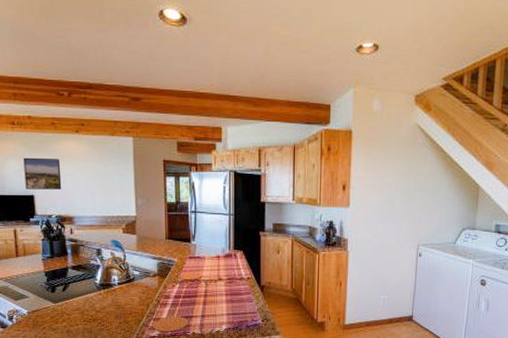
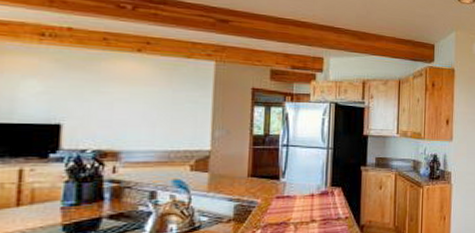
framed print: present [23,157,62,190] -> none [49,76,110,118]

